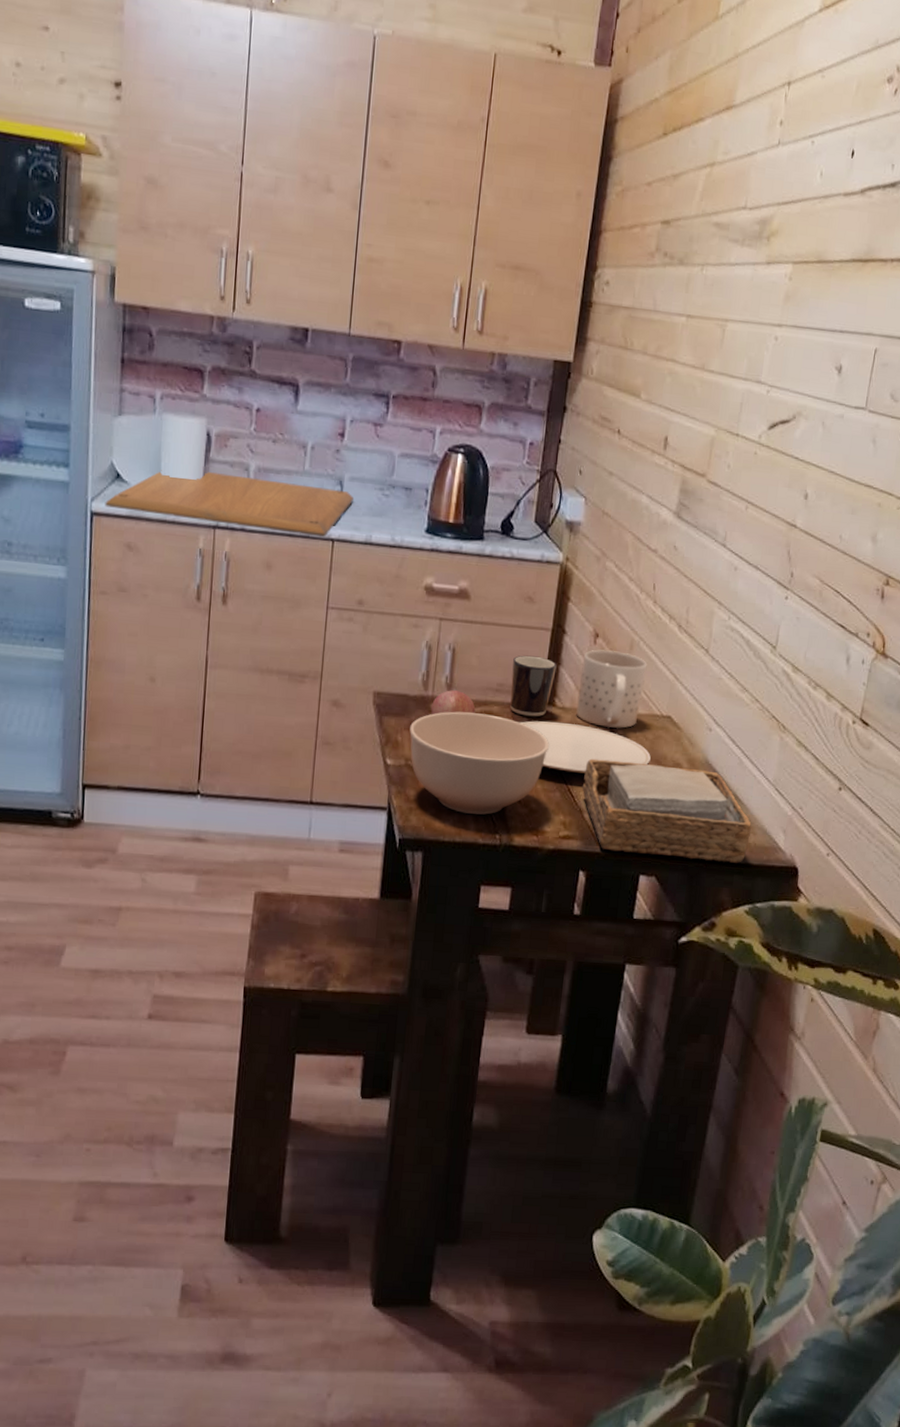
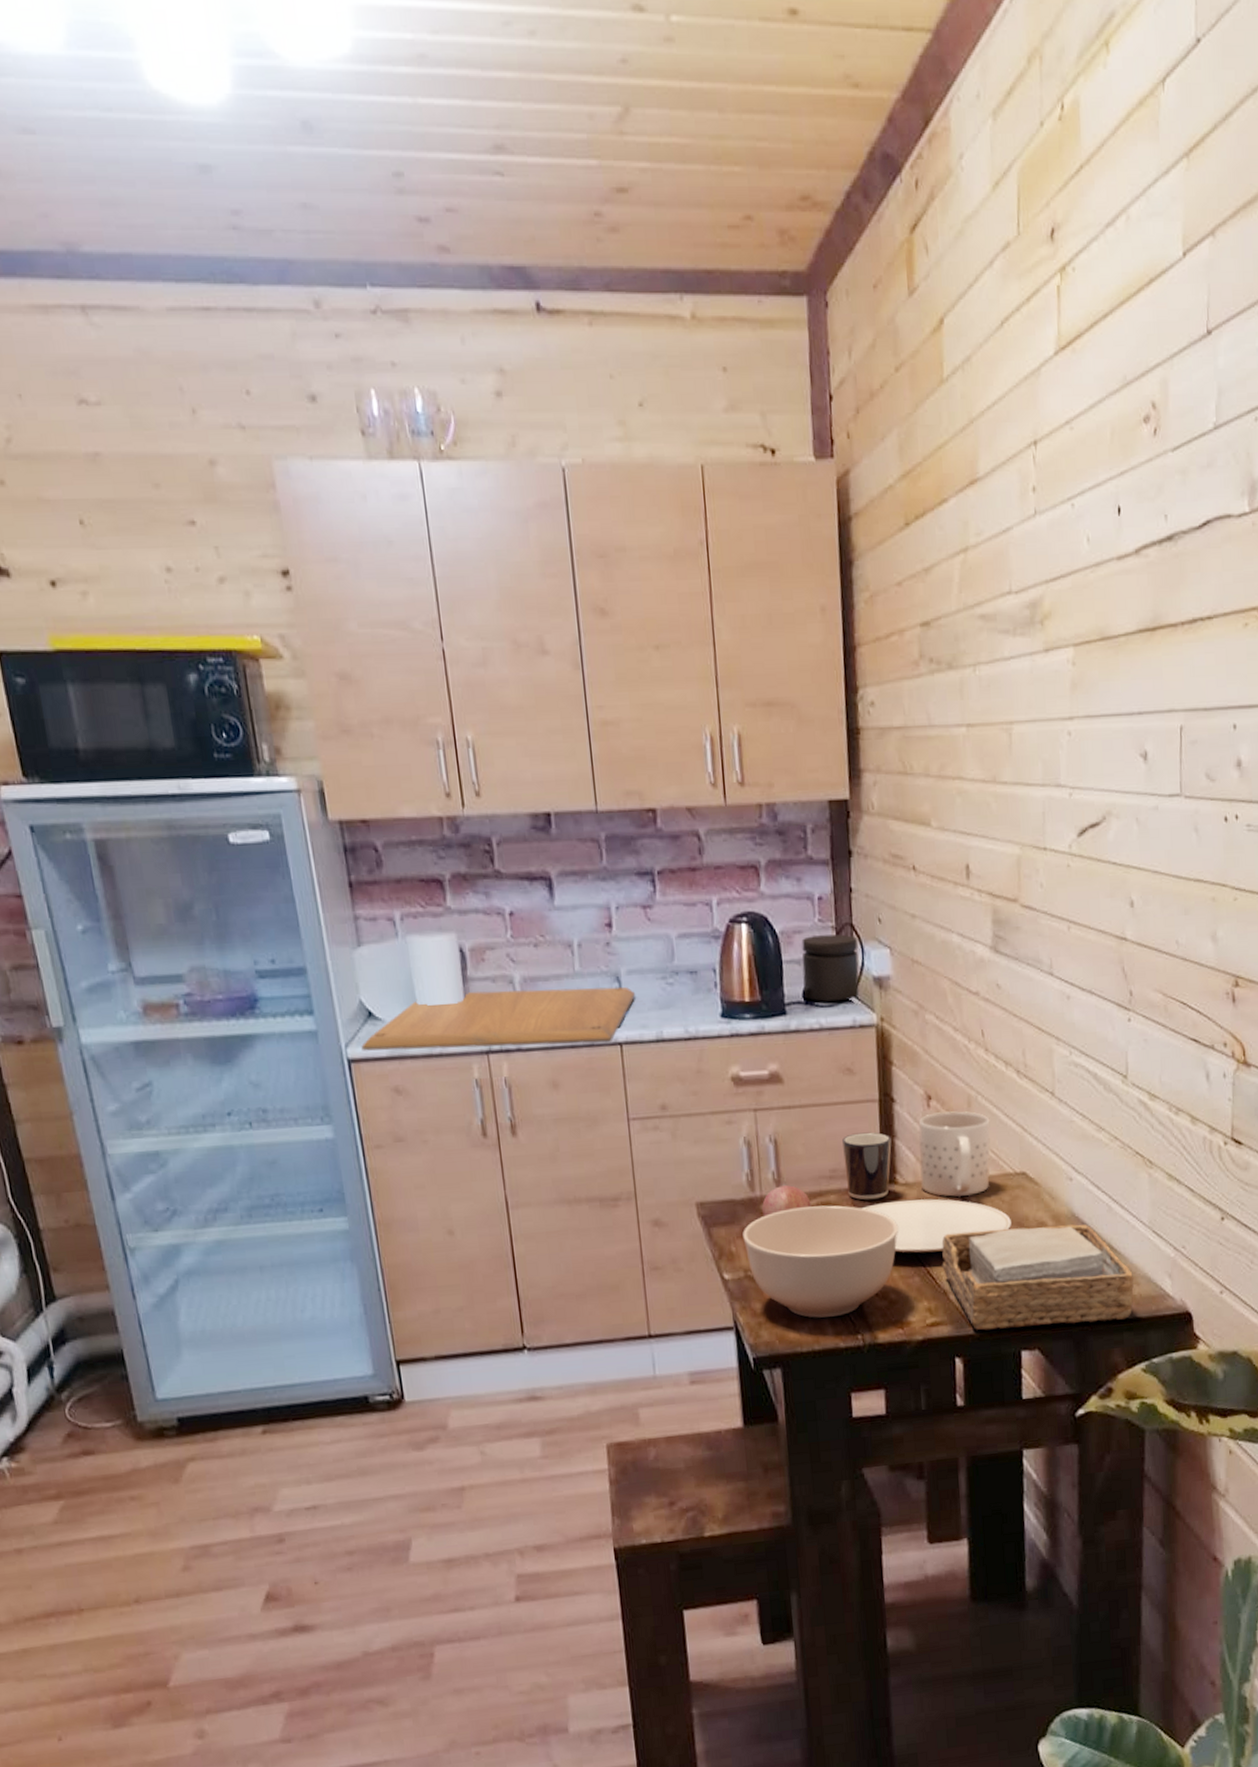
jar: none [501,475,558,537] -> present [801,934,860,1002]

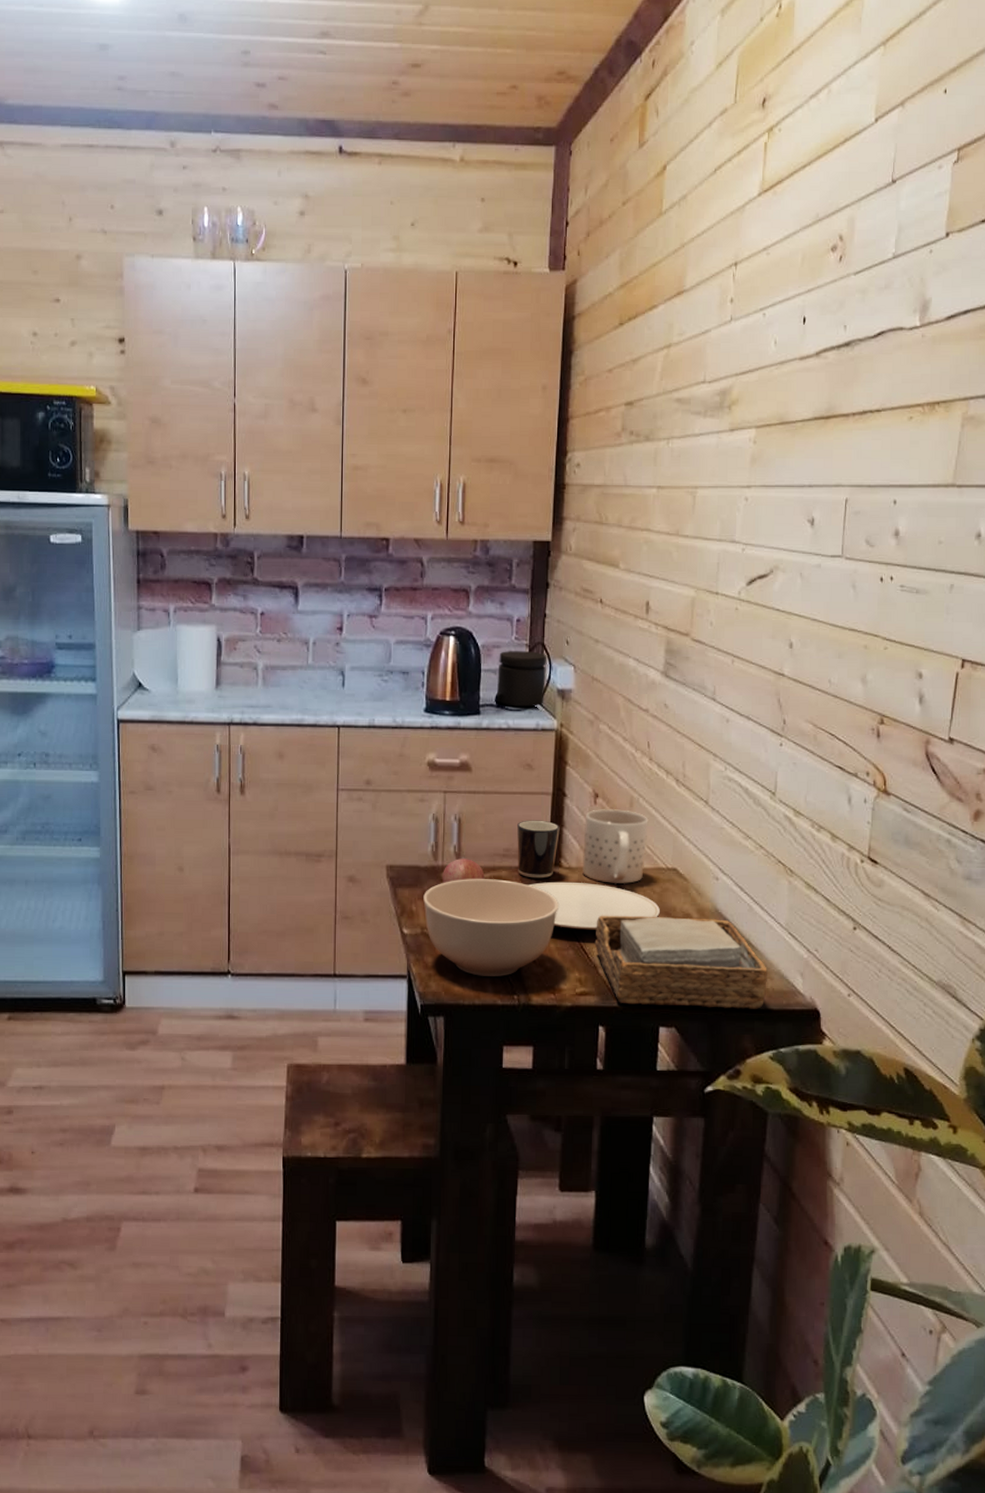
chopping board: present [361,987,636,1051] -> none [129,674,356,725]

